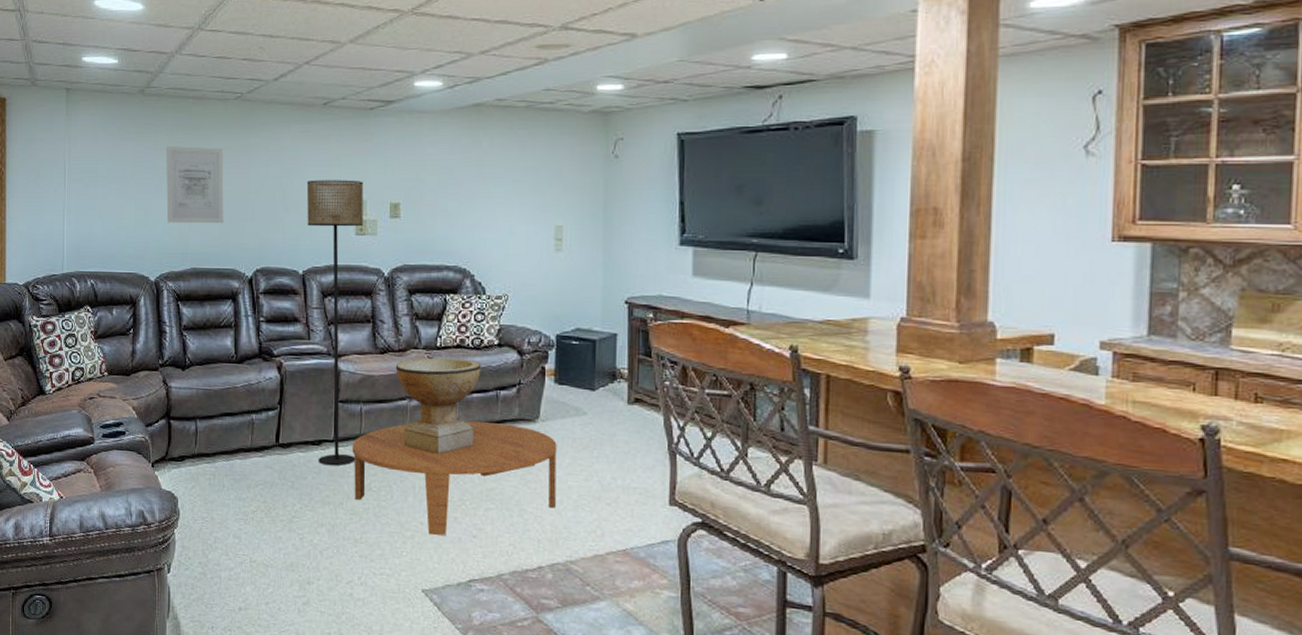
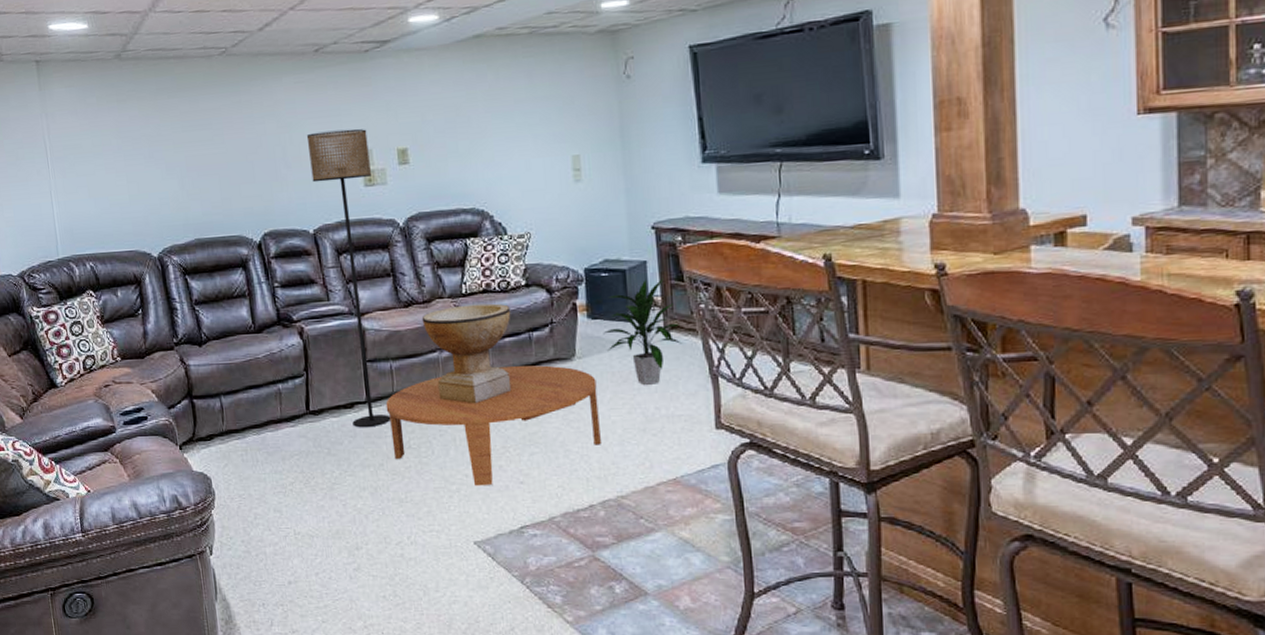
wall art: present [166,146,224,224] -> none [152,109,223,194]
indoor plant: none [568,351,644,455] -> present [603,278,682,385]

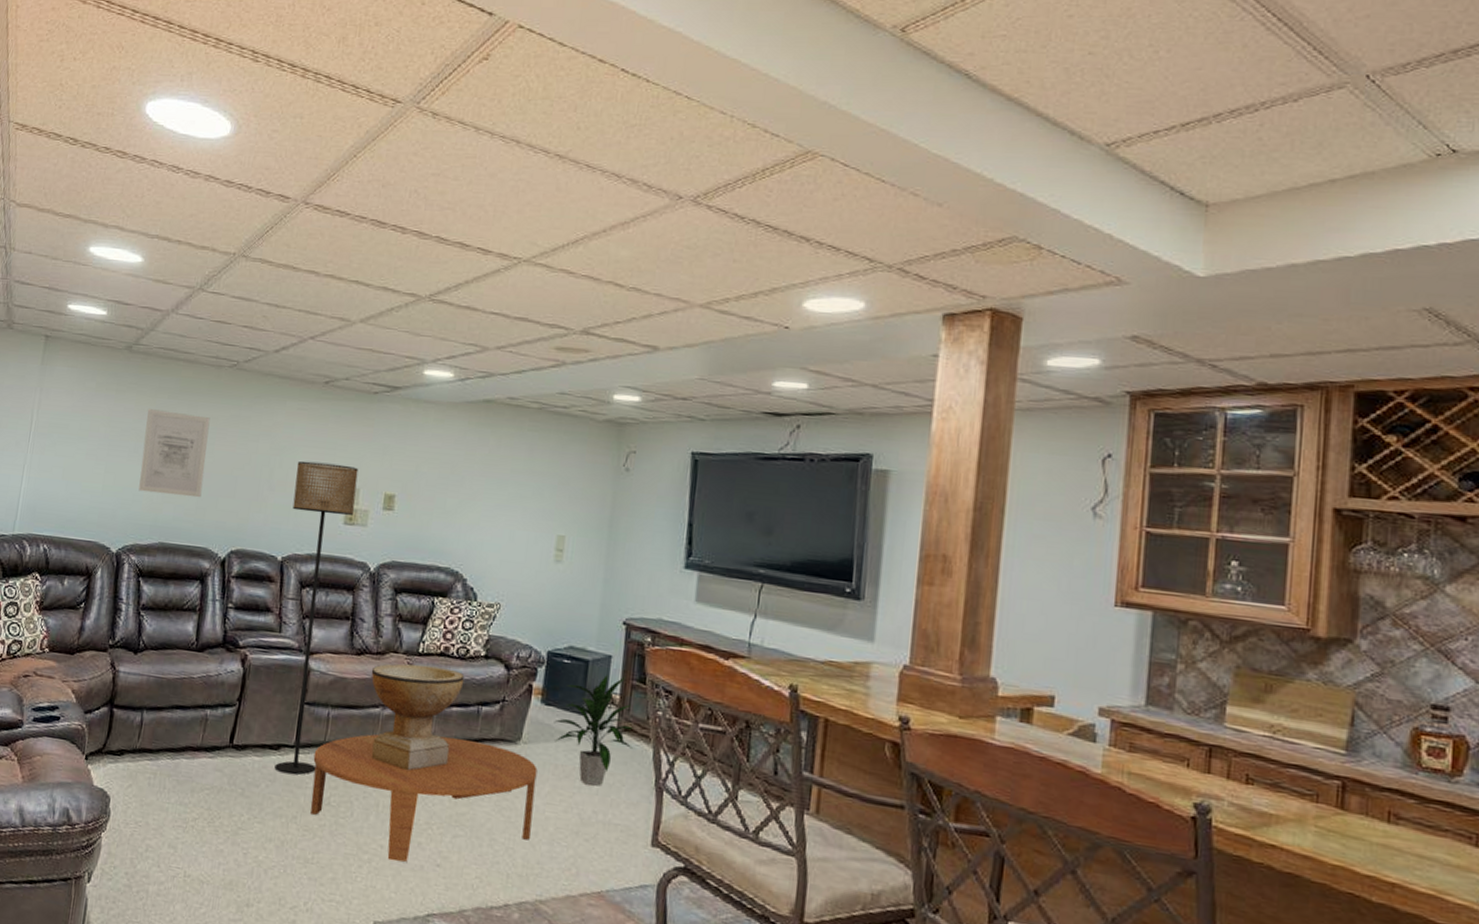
wall art: none [152,109,223,194] -> present [138,409,210,498]

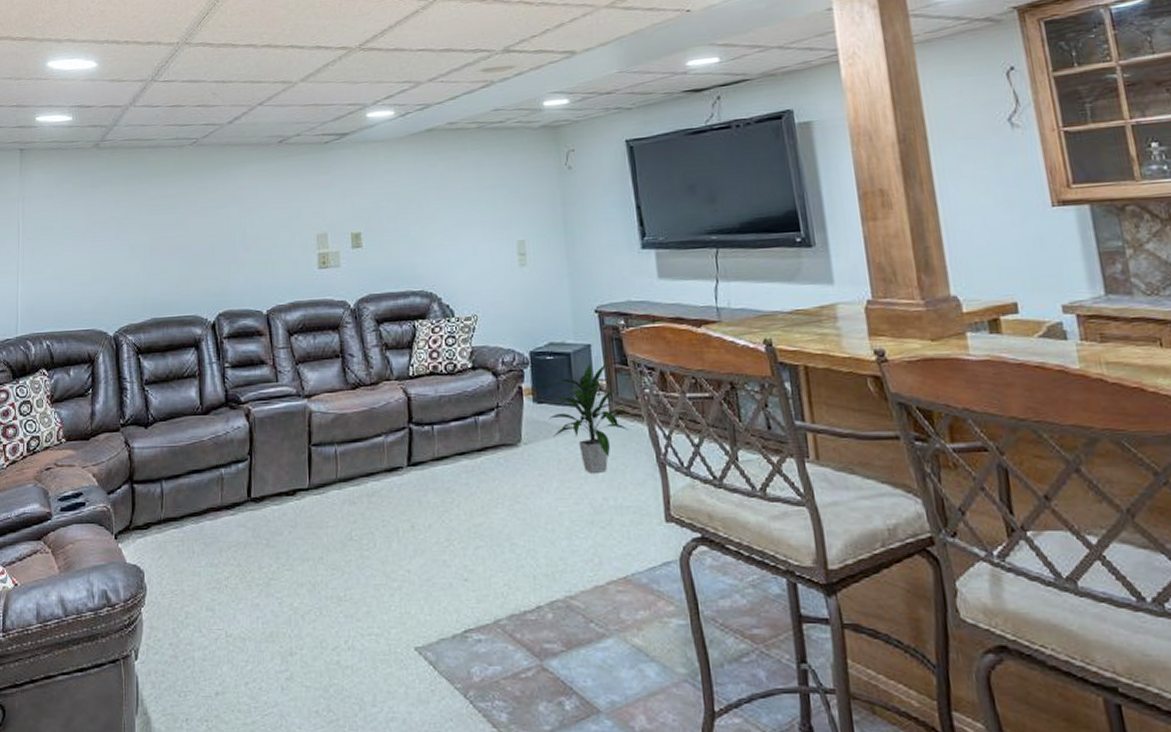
wall art: present [138,409,210,498] -> none [123,194,183,275]
floor lamp: present [274,461,359,775] -> none [266,214,334,517]
coffee table: present [310,734,538,862] -> none [328,451,548,584]
decorative bowl: present [371,663,465,771] -> none [368,386,457,493]

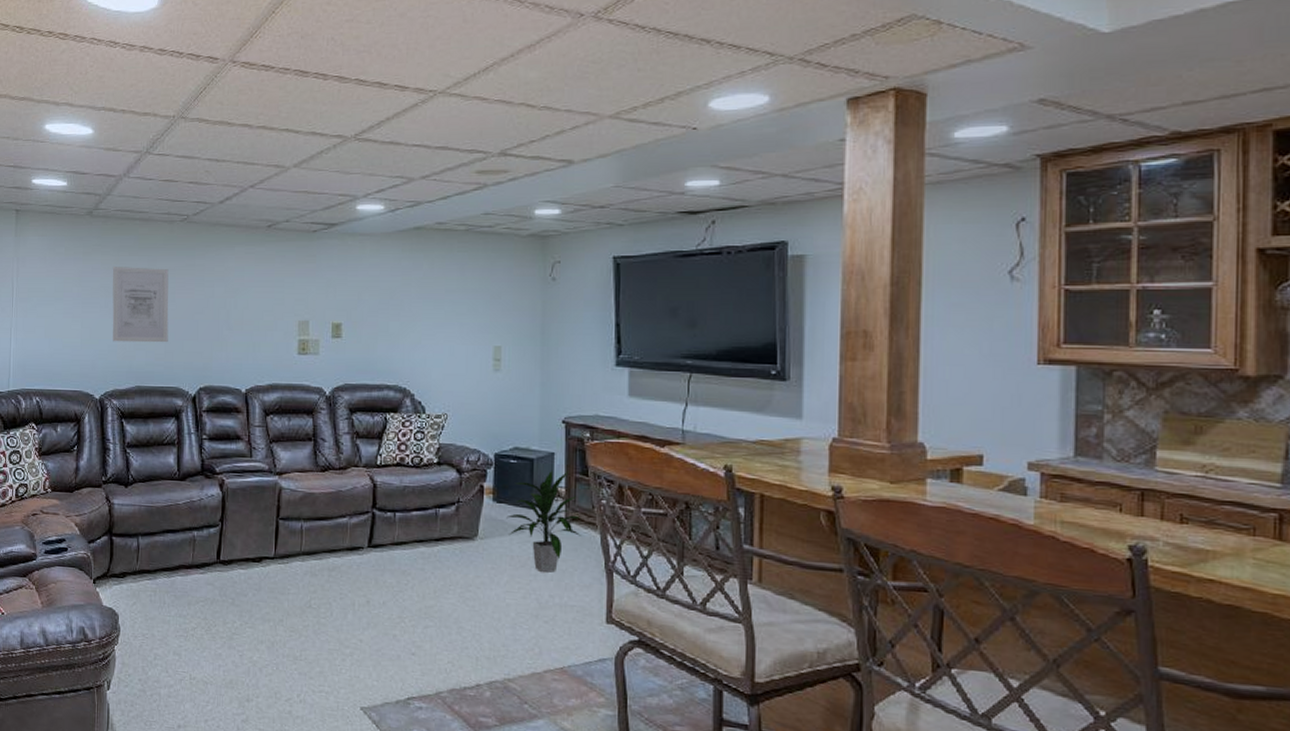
wall art: none [123,194,183,275] -> present [112,267,169,343]

